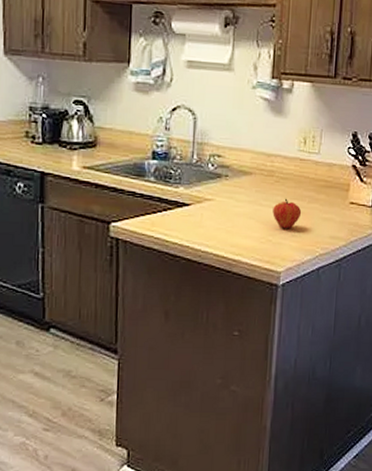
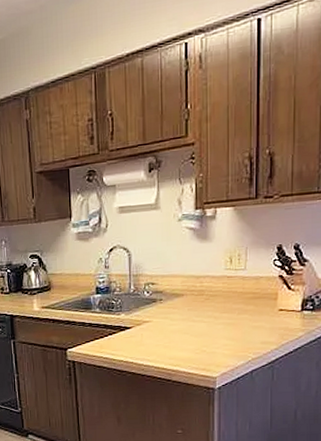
fruit: present [272,198,302,229] -> none [205,313,232,340]

